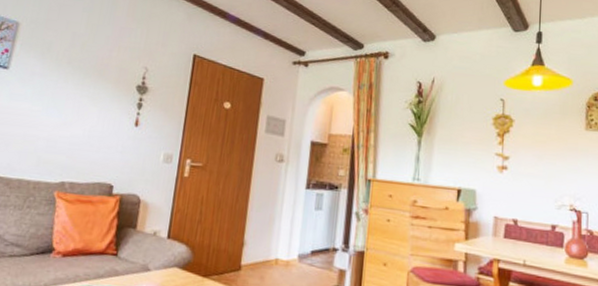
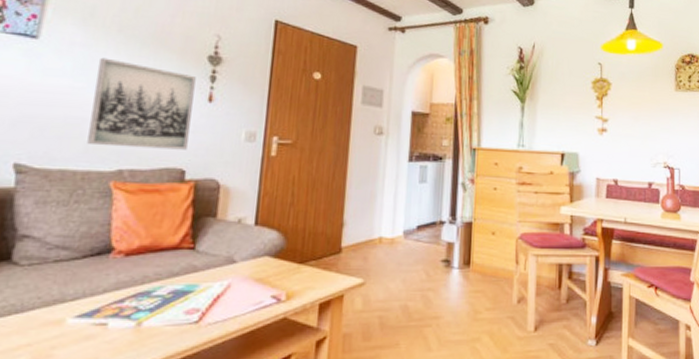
wall art: none [39,85,126,168] -> present [87,57,196,150]

